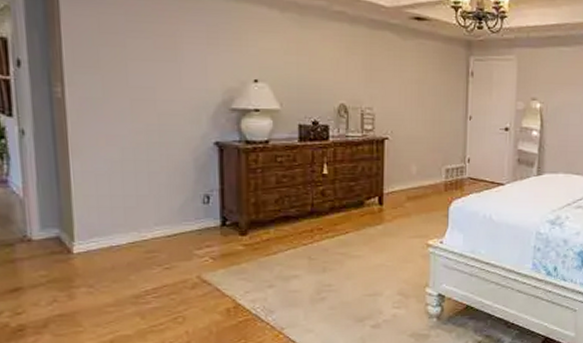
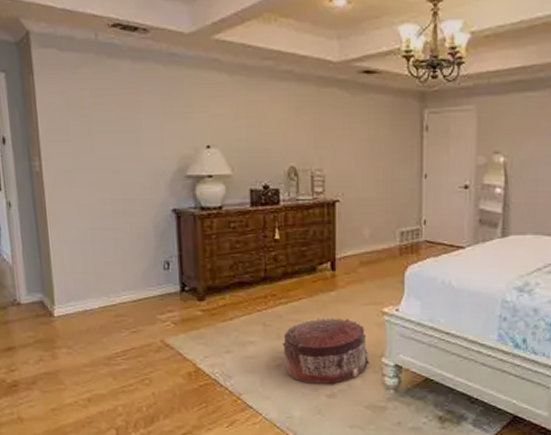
pouf: none [327,250,414,315] -> present [282,318,370,384]

